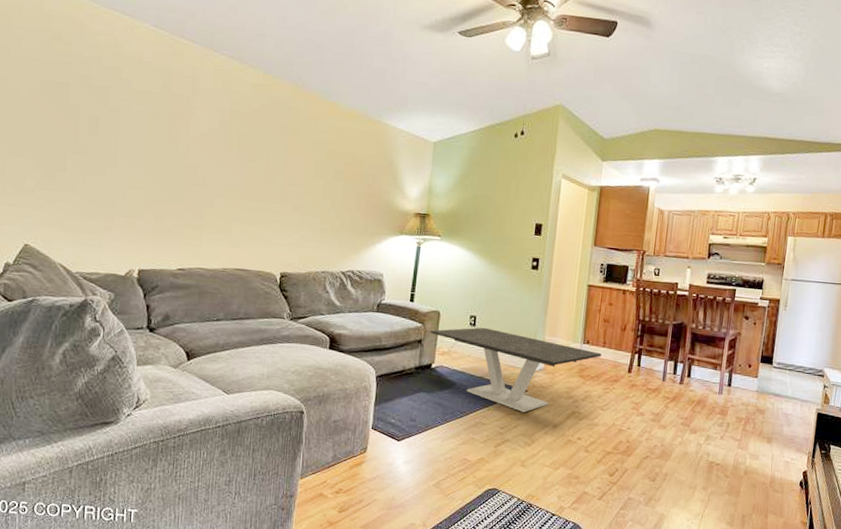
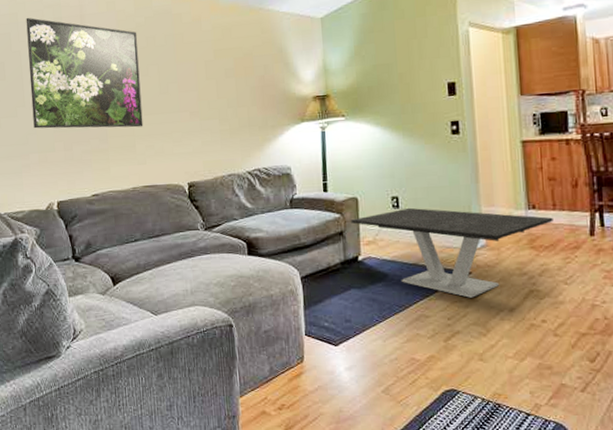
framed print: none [123,76,251,211] -> present [26,17,143,129]

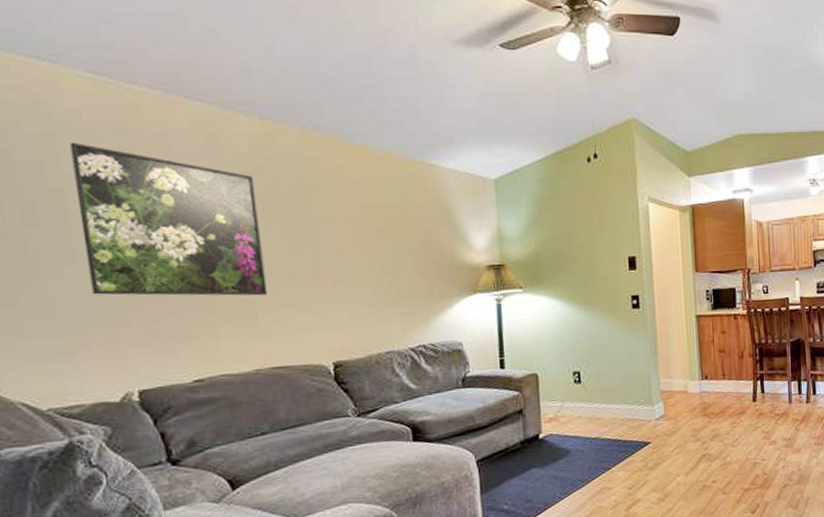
coffee table: present [351,207,553,298] -> none [531,382,723,467]

